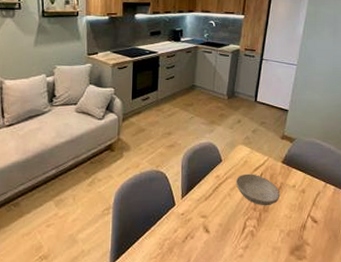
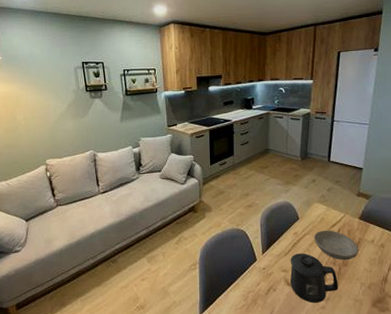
mug: none [208,198,258,251] -> present [289,253,338,303]

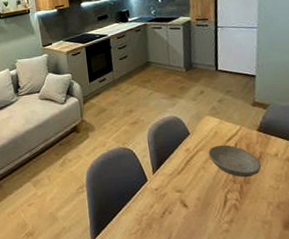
mug: present [289,253,338,303] -> none [184,171,242,226]

